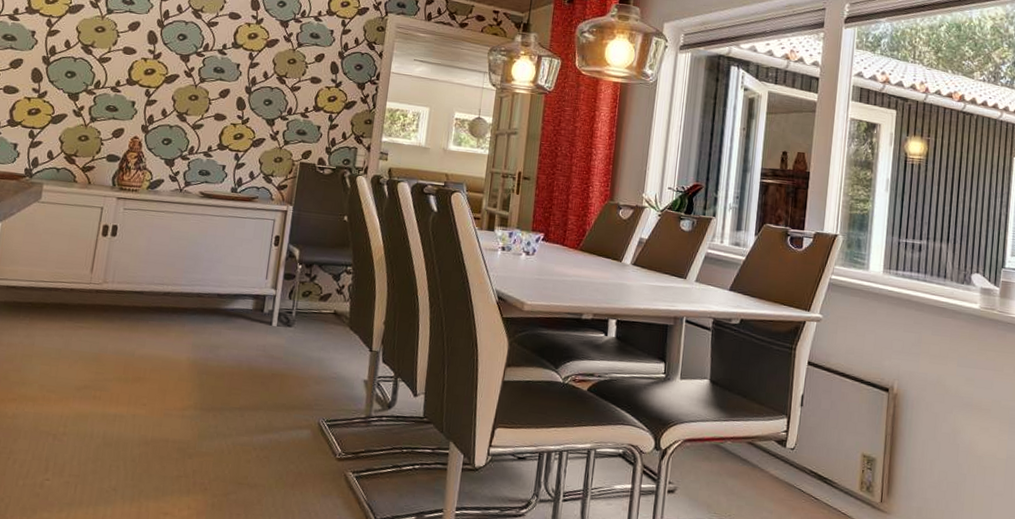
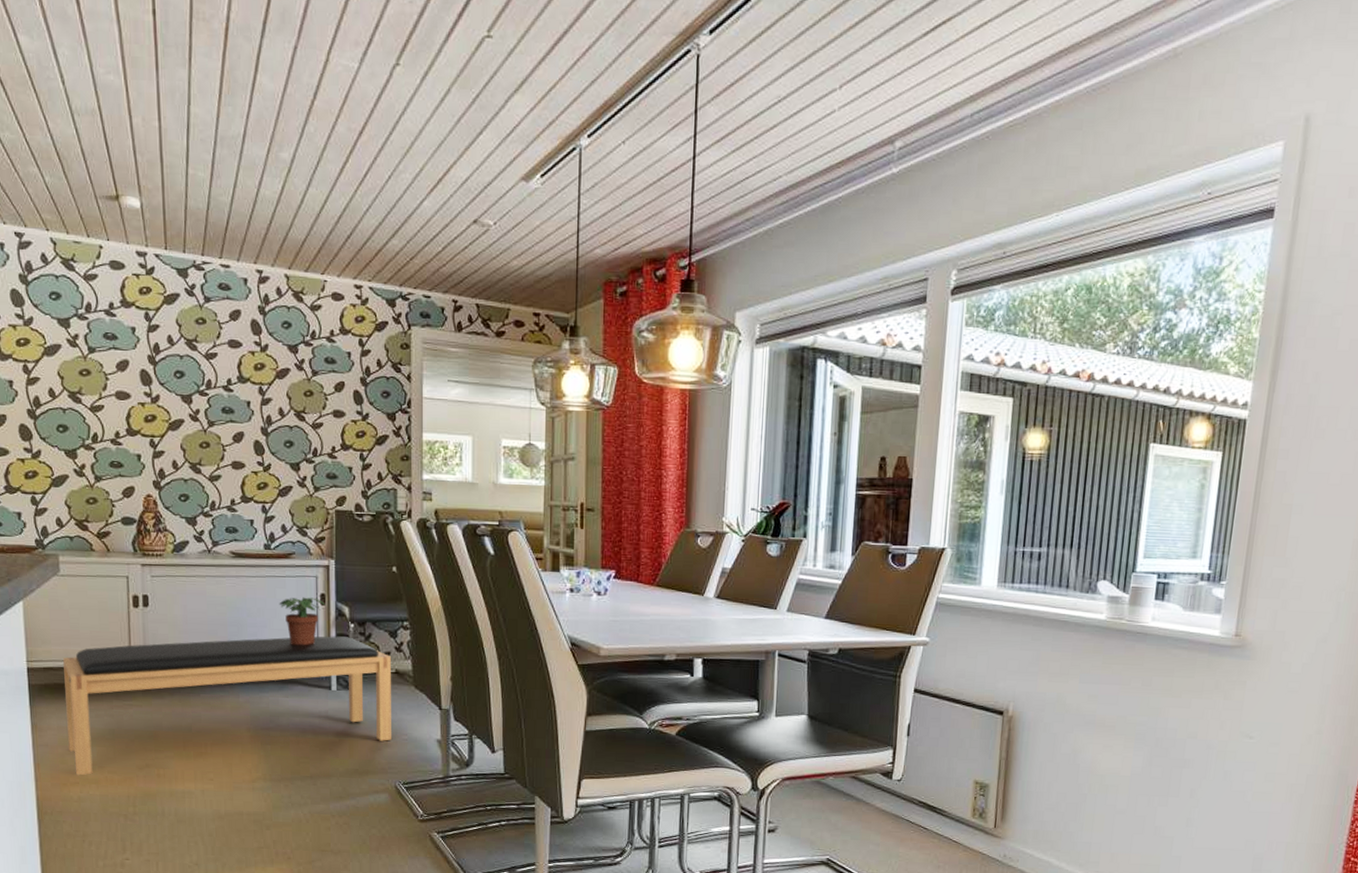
bench: none [14,270,332,392] -> present [63,636,391,776]
potted plant: none [236,237,279,283] -> present [279,597,326,646]

